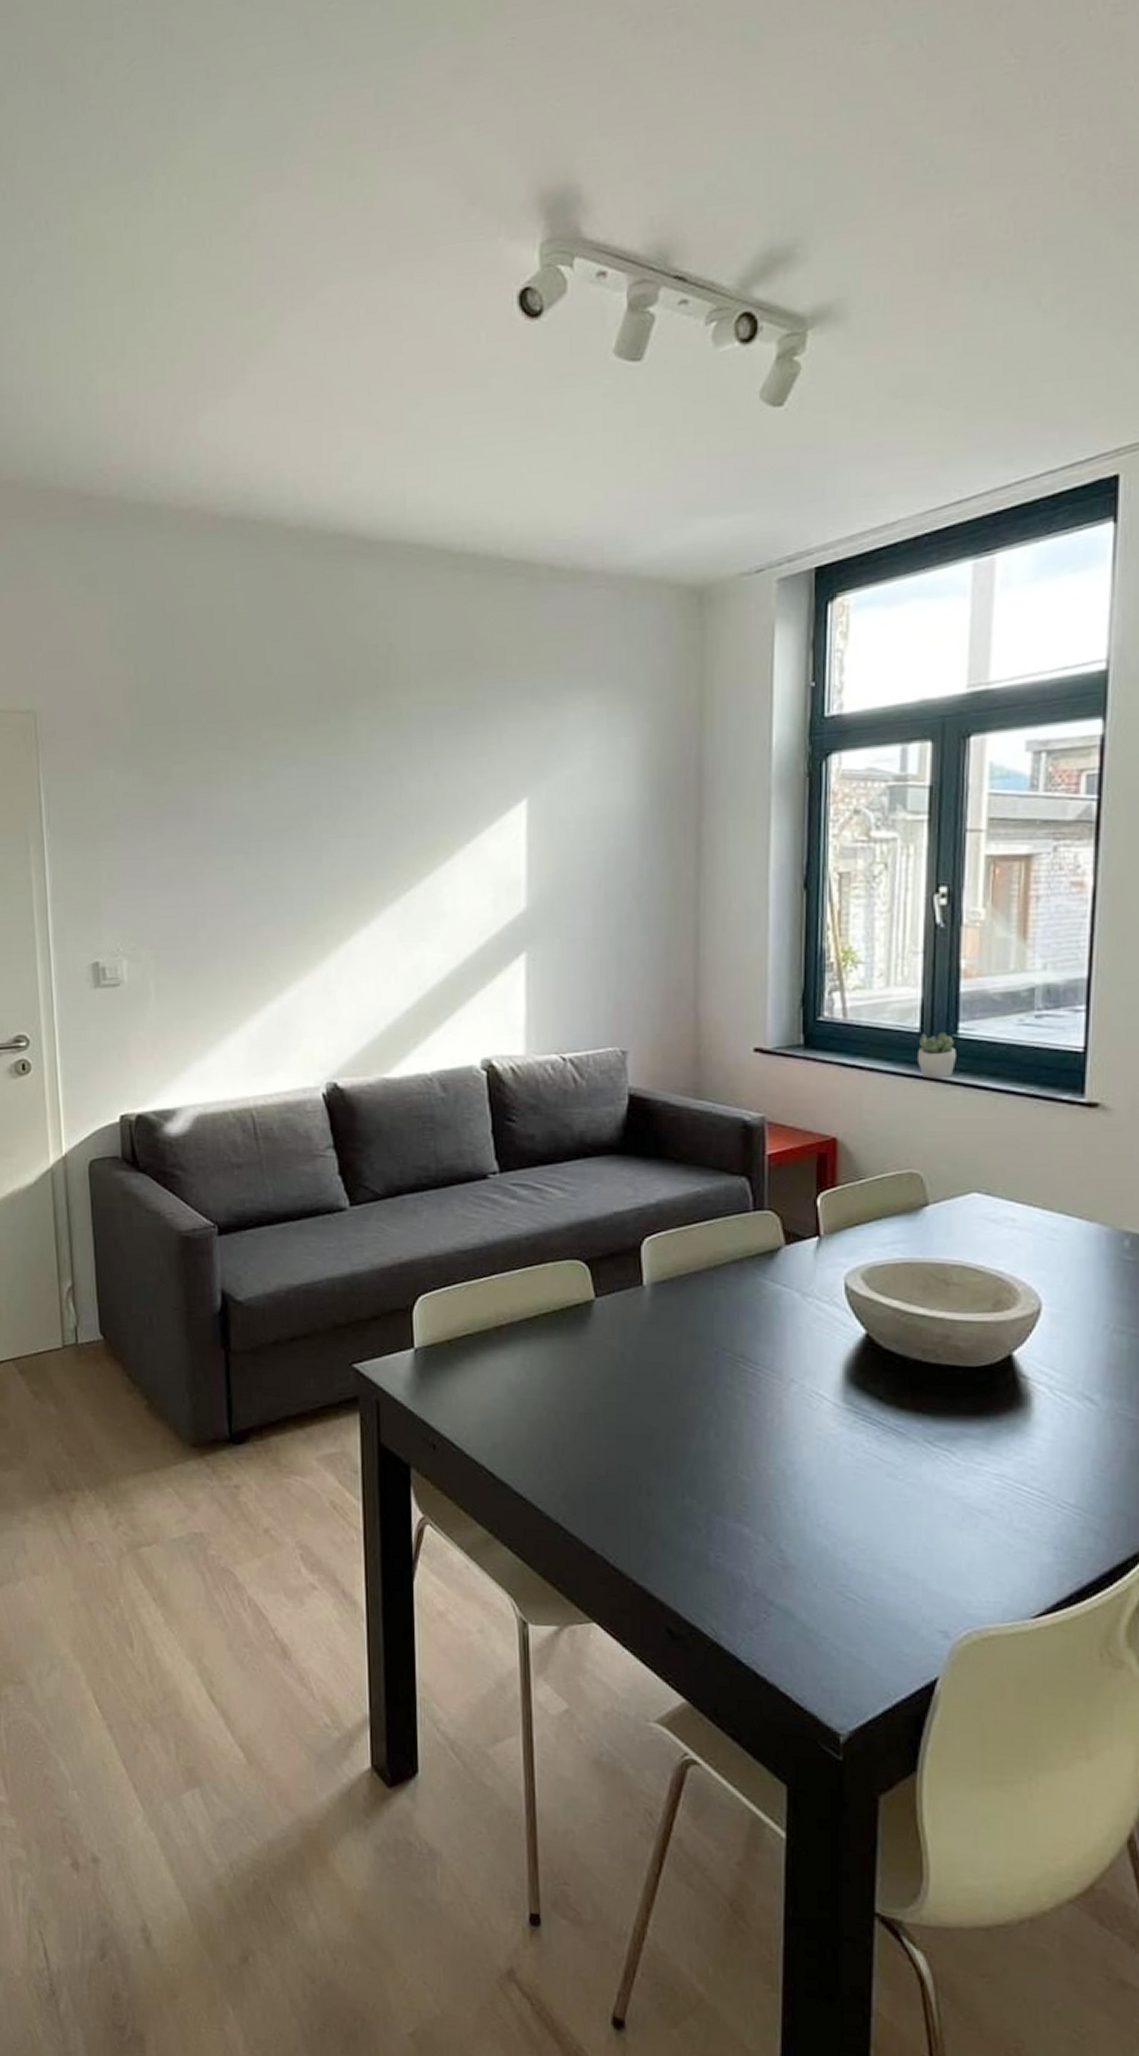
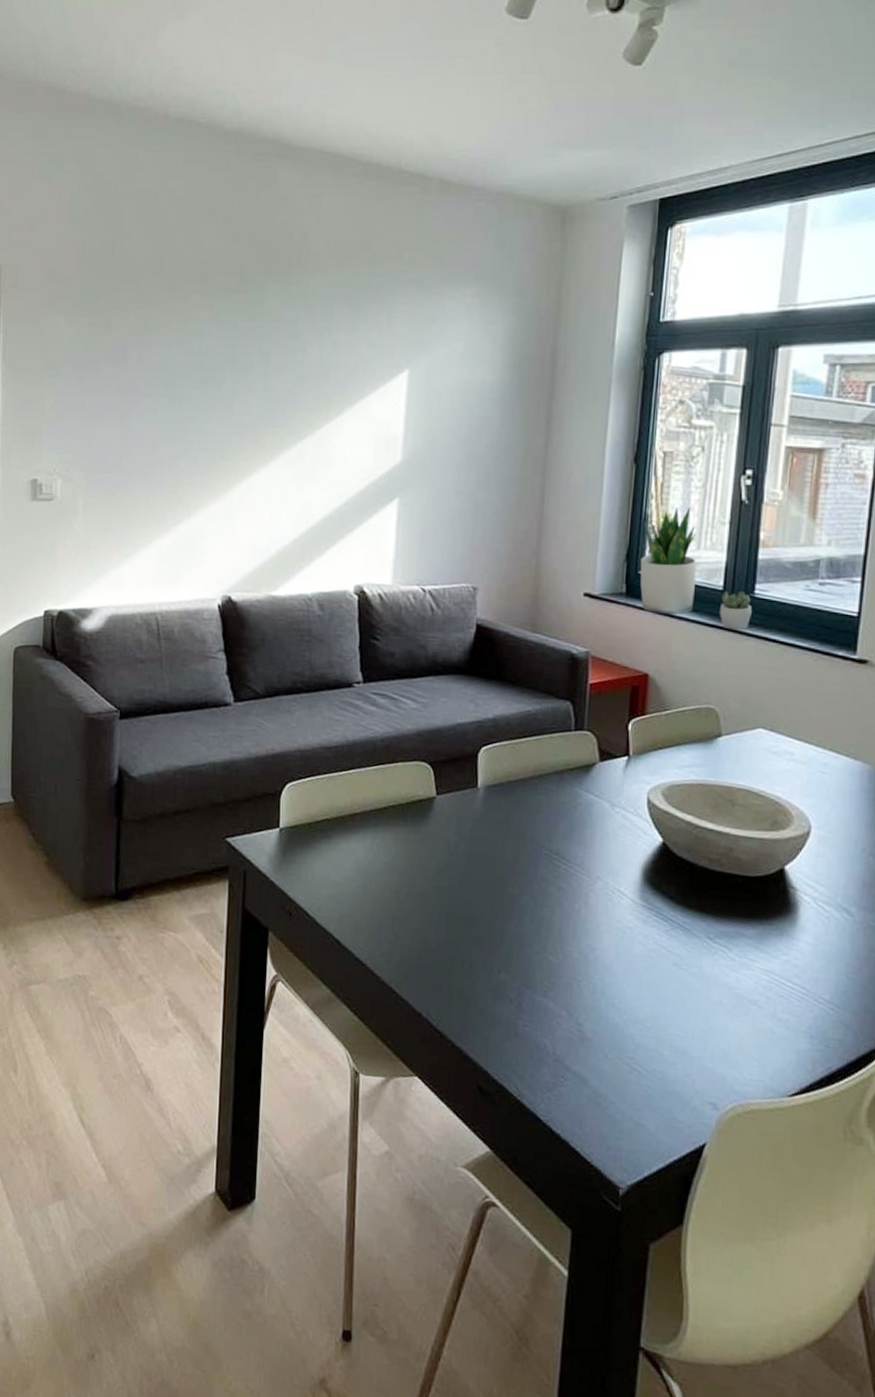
planter: none [819,937,886,1067] -> present [640,507,697,616]

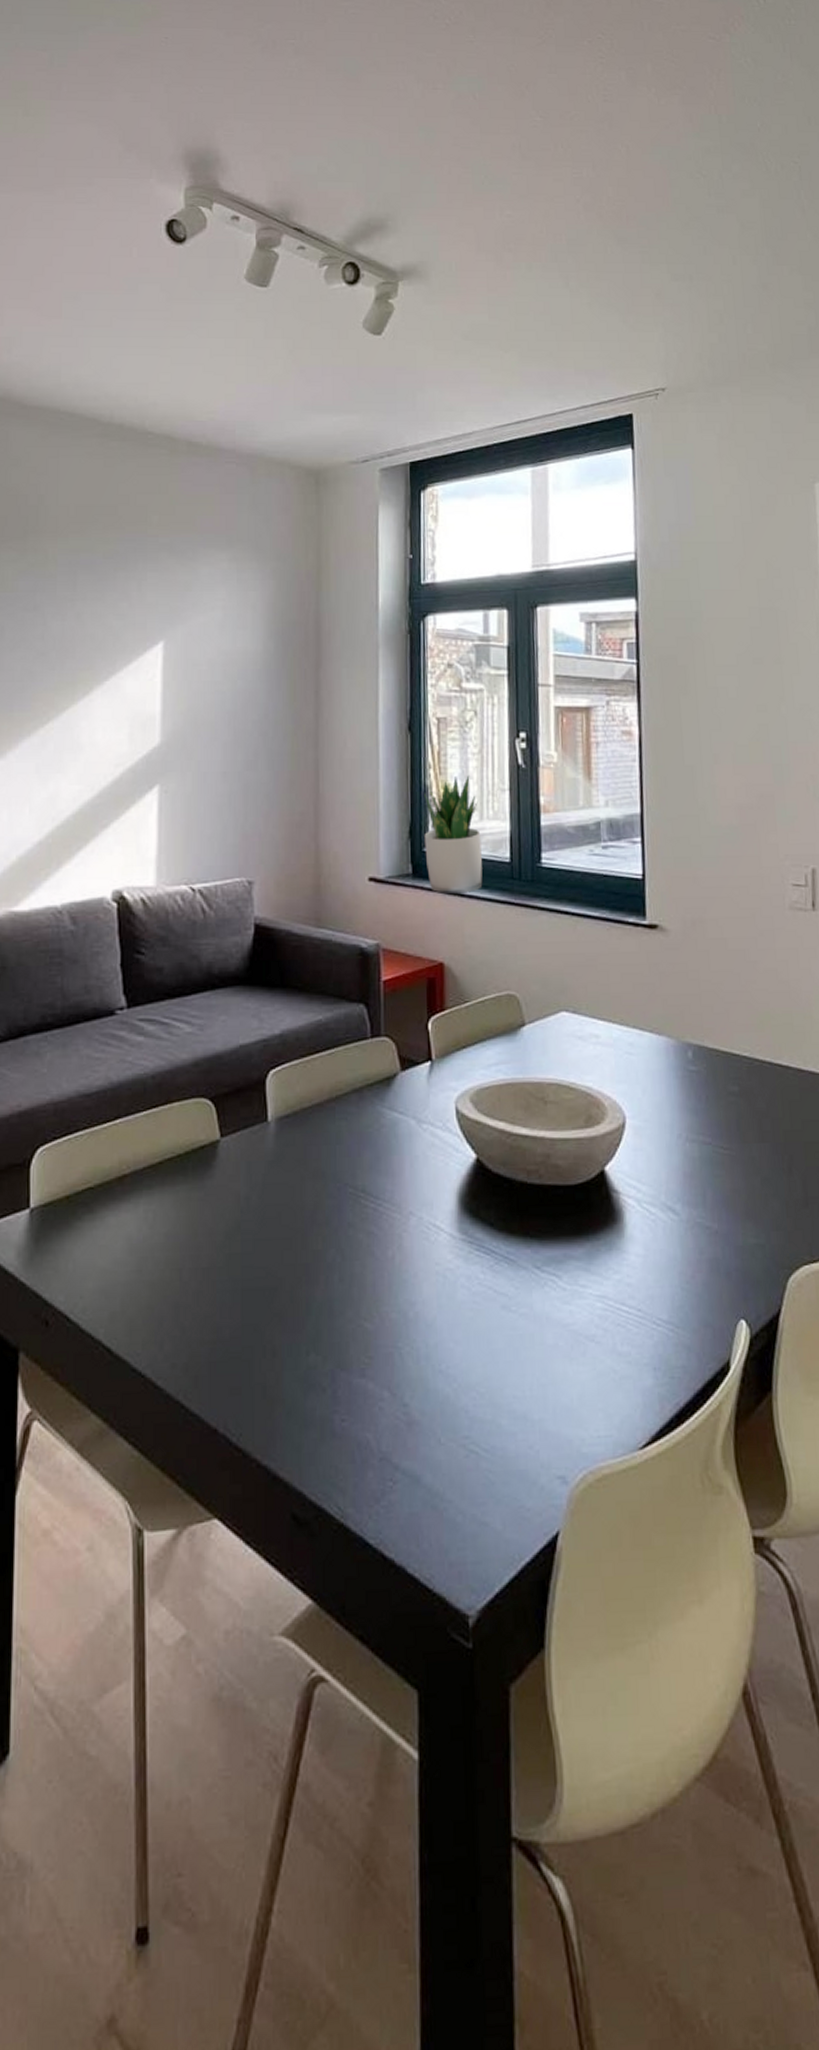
succulent plant: present [719,590,752,631] -> none [508,861,541,905]

